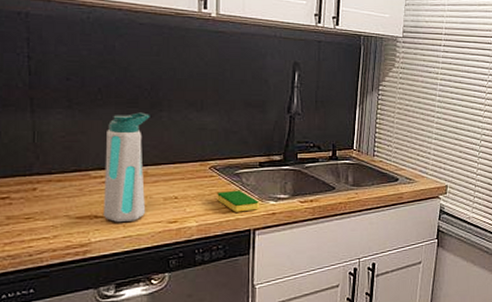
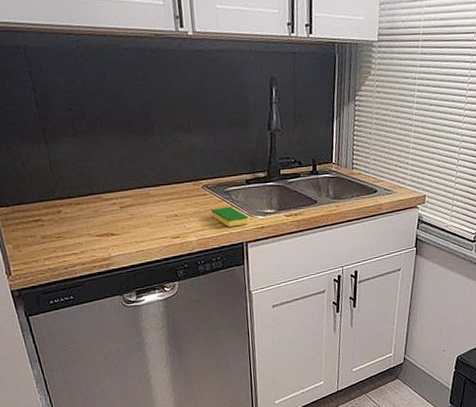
water bottle: present [104,112,150,223] -> none [110,137,152,239]

